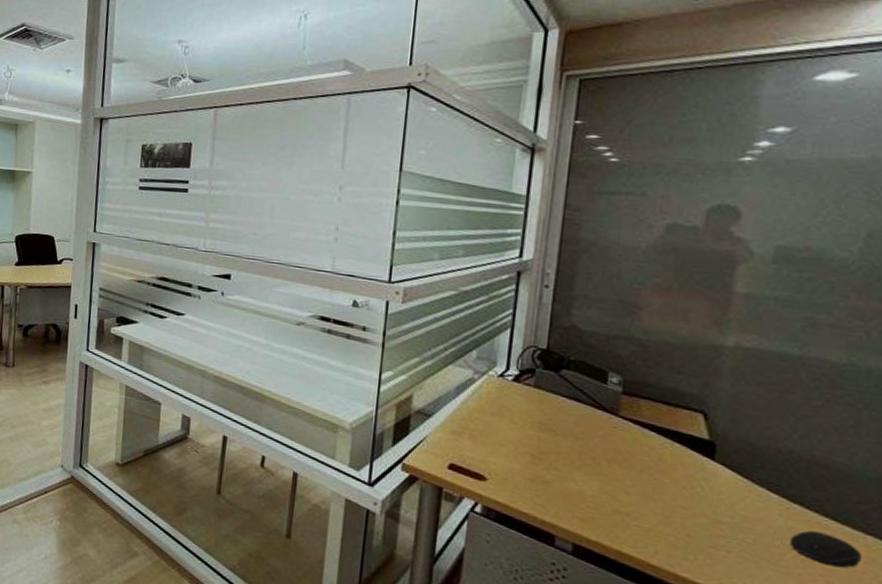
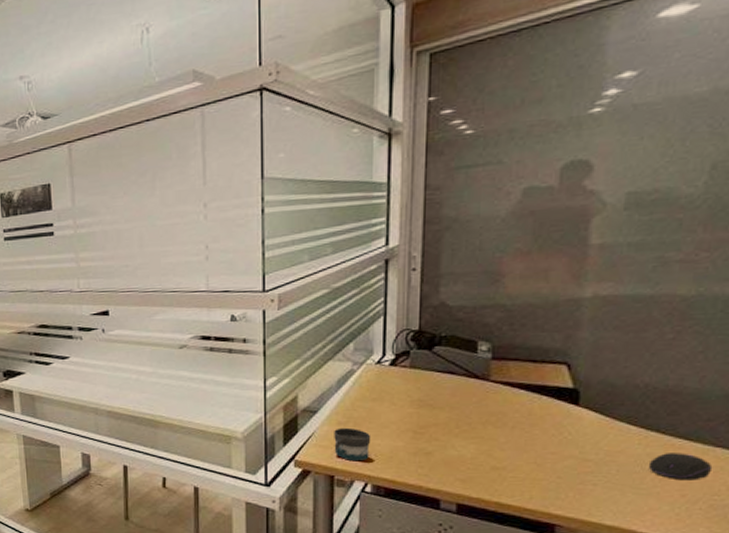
mug: none [445,437,487,477] -> present [334,427,371,462]

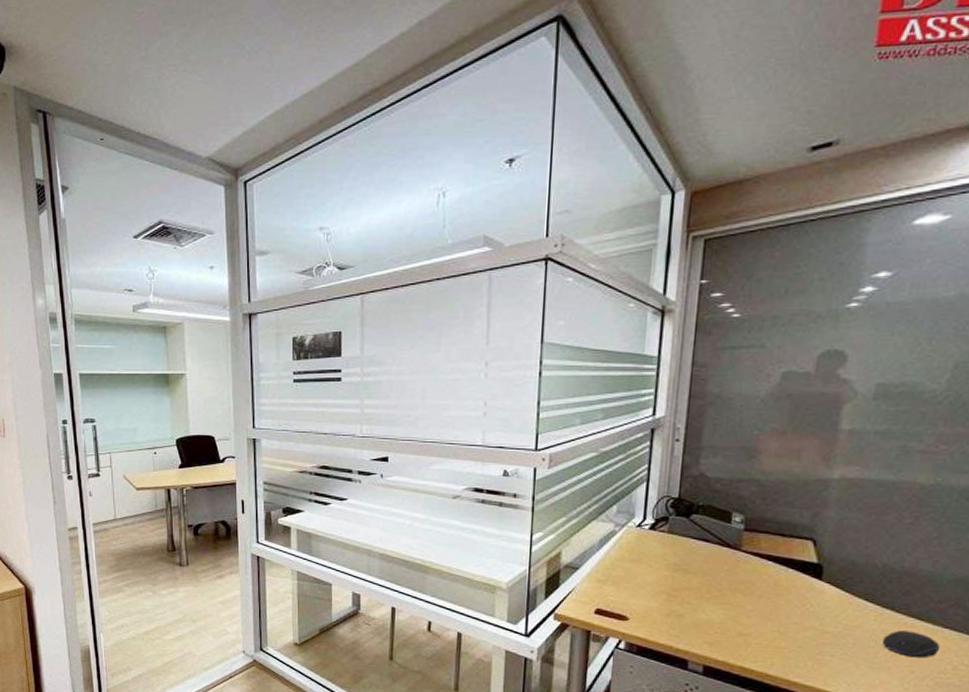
mug: present [334,427,371,462] -> none [592,585,628,619]

